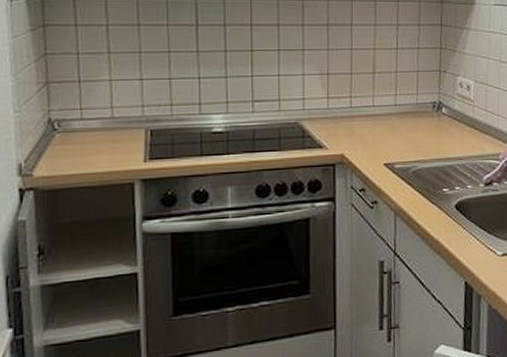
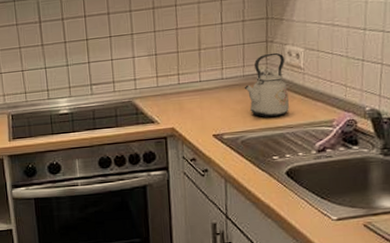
kettle: none [417,83,460,148] -> present [244,52,289,118]

